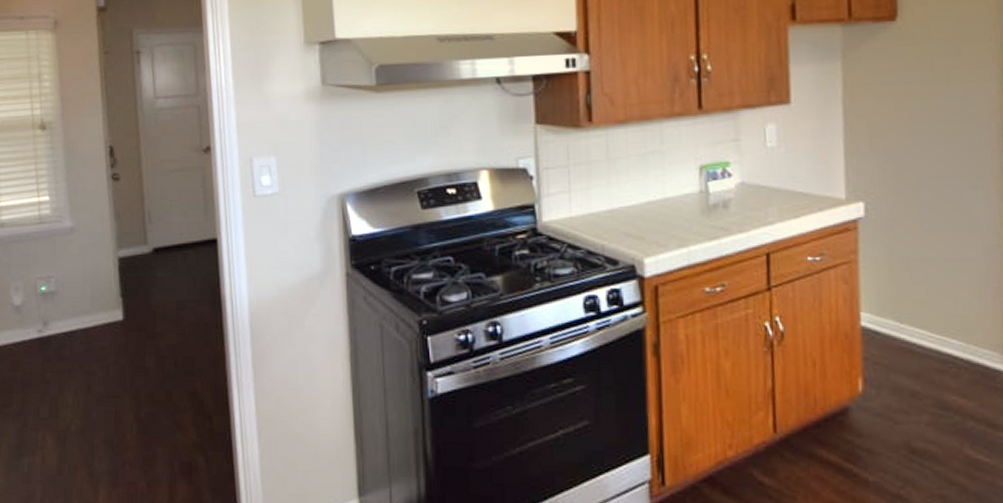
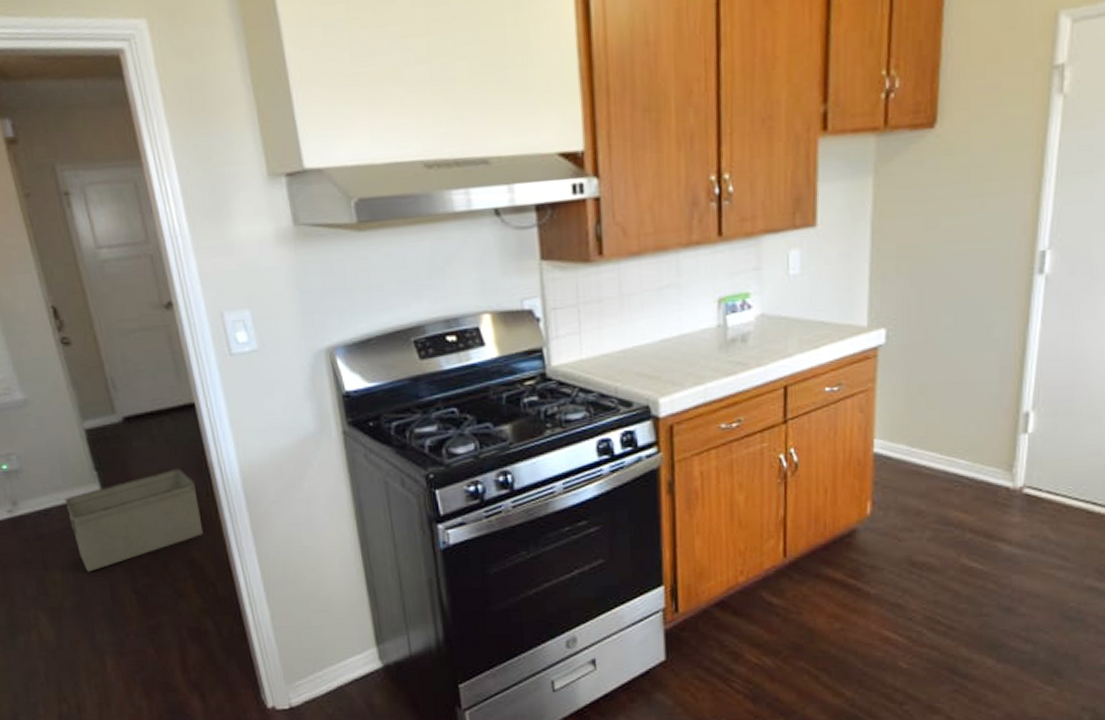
storage bin: none [89,299,208,397] -> present [64,468,204,572]

